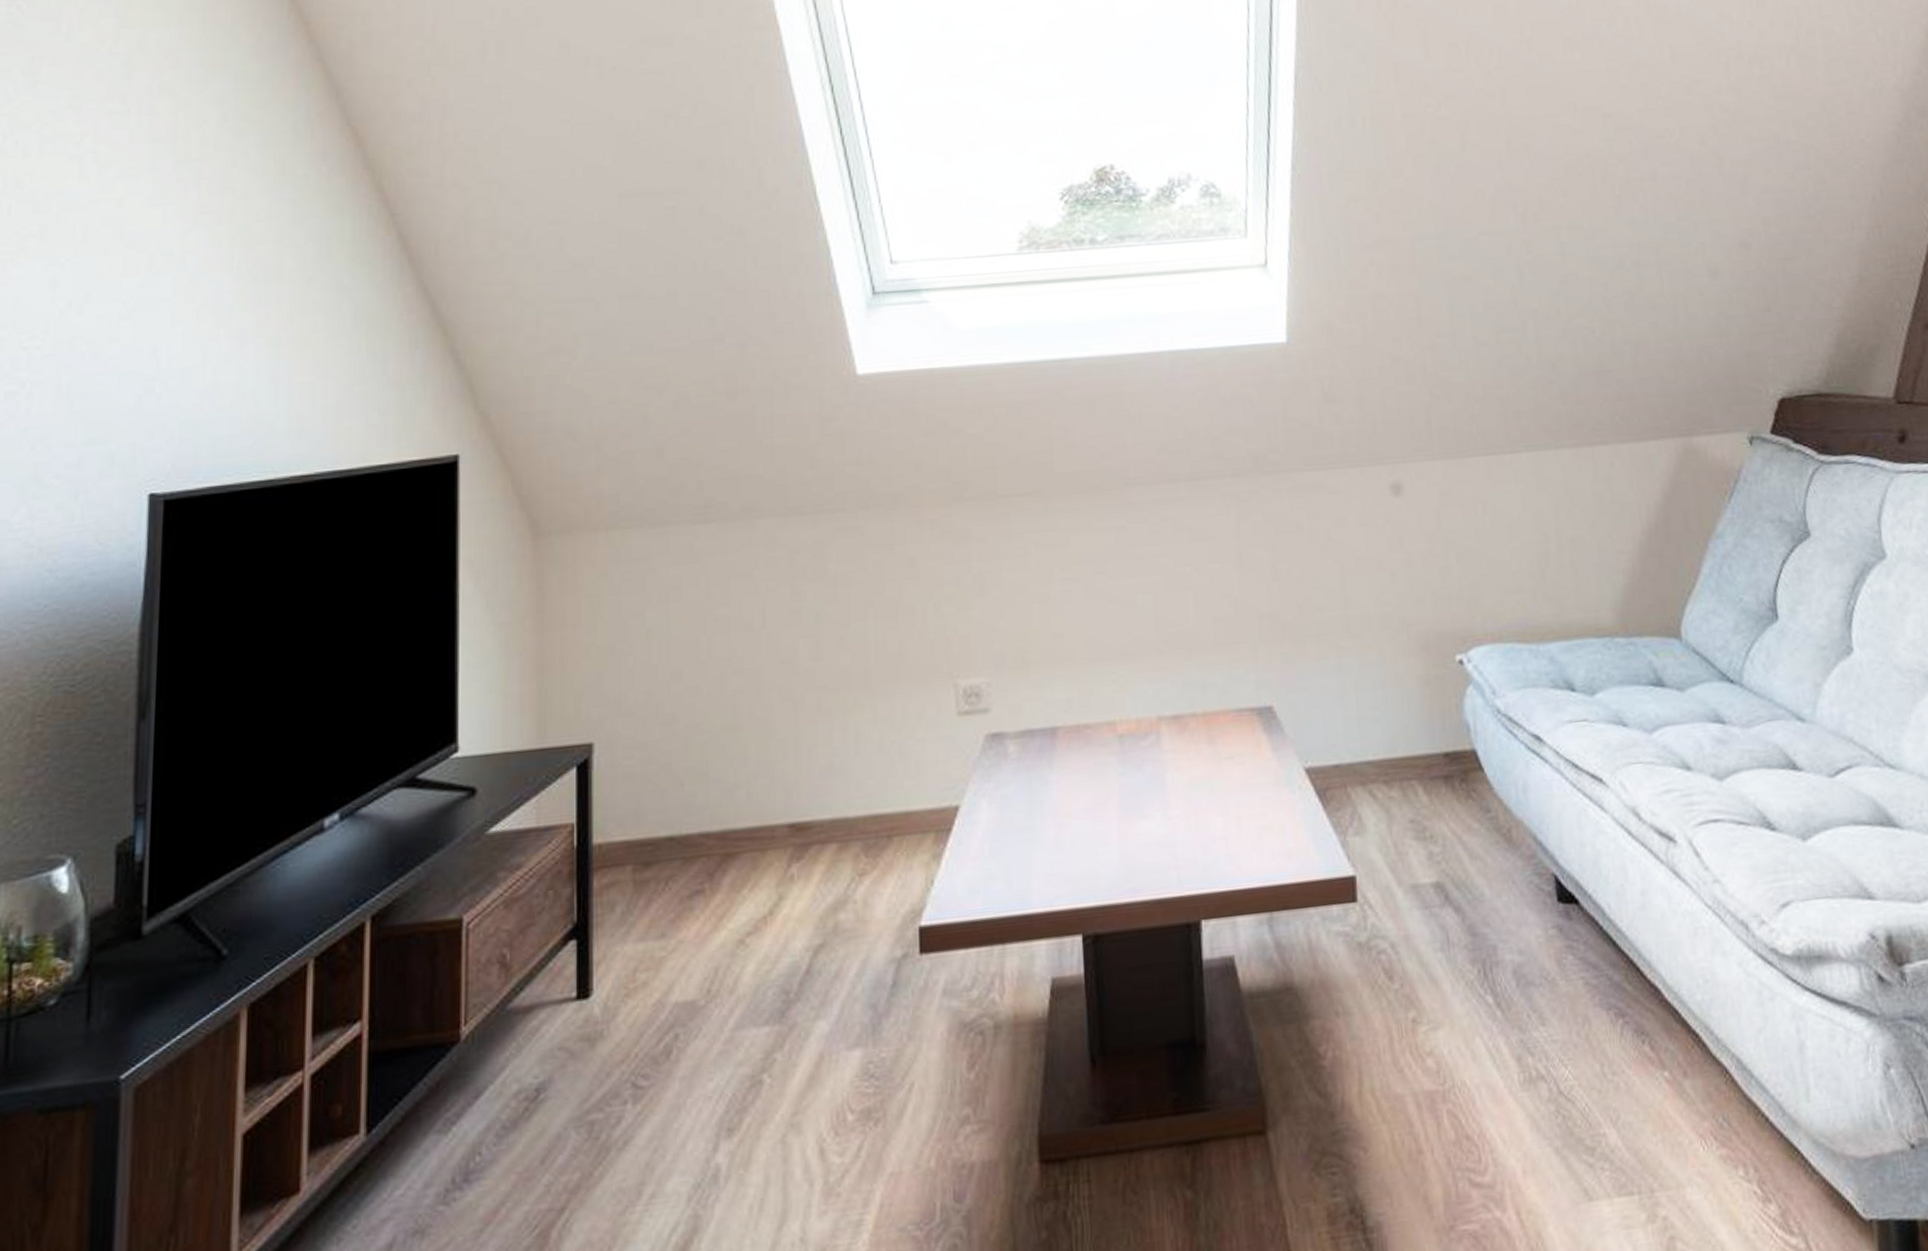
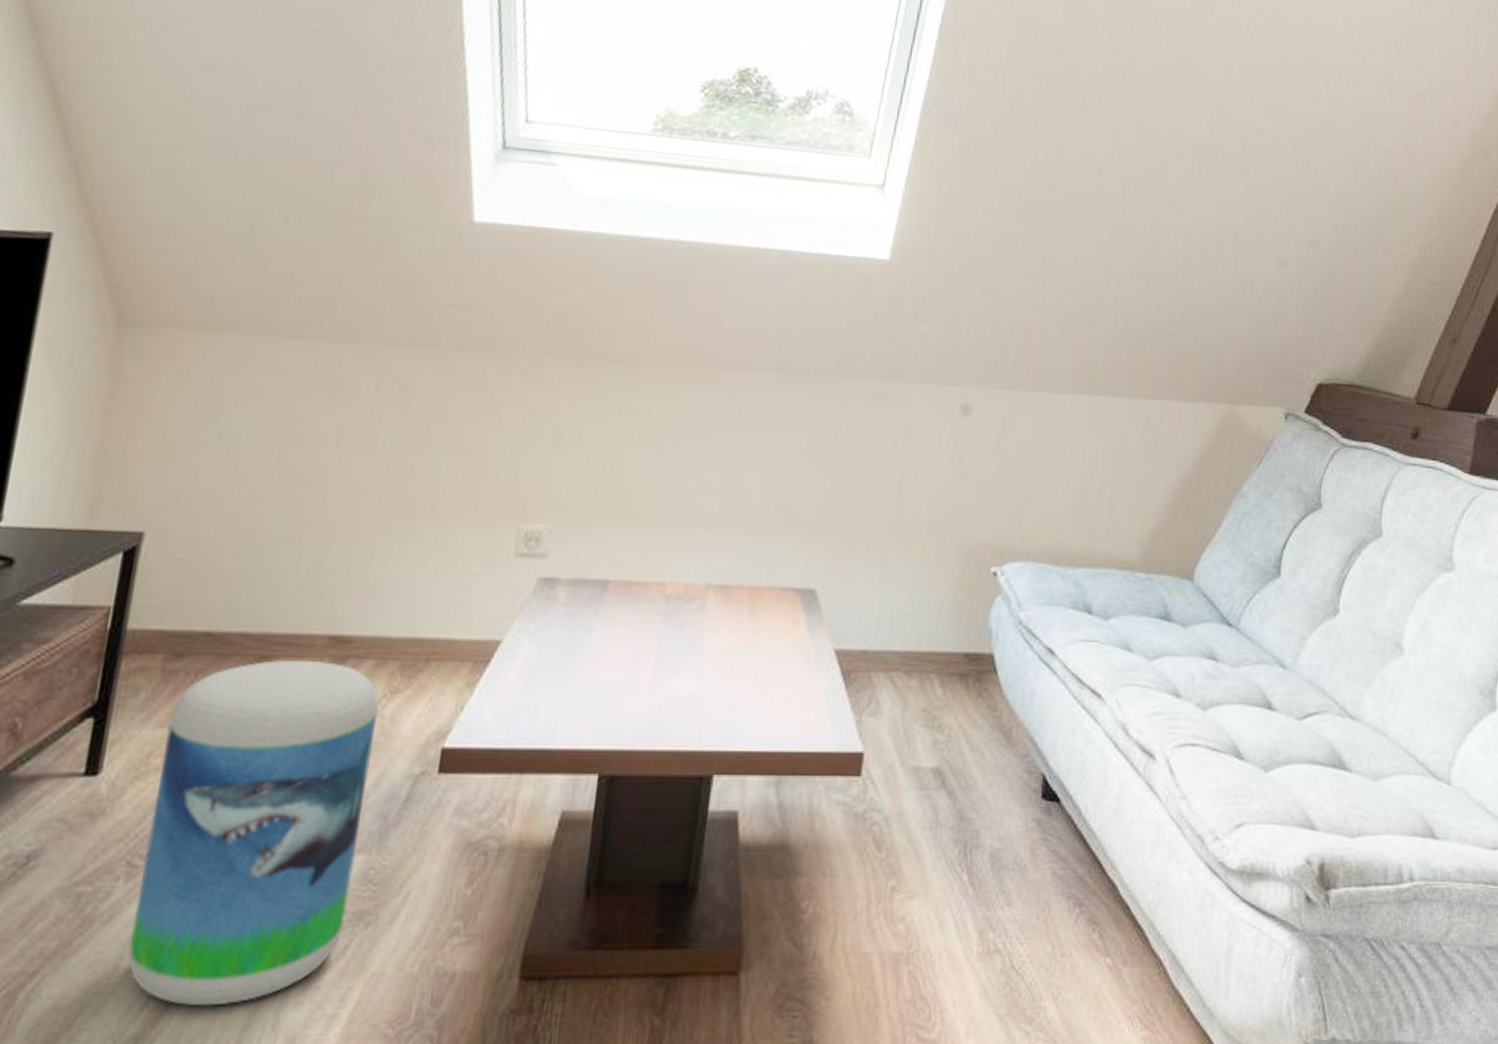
stool: none [647,851,854,1227] -> present [128,659,379,1007]

